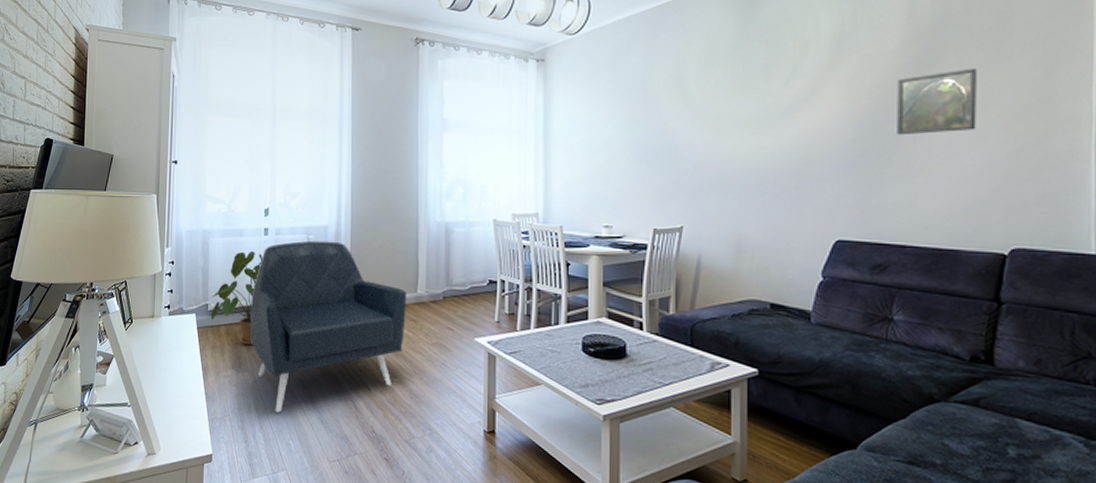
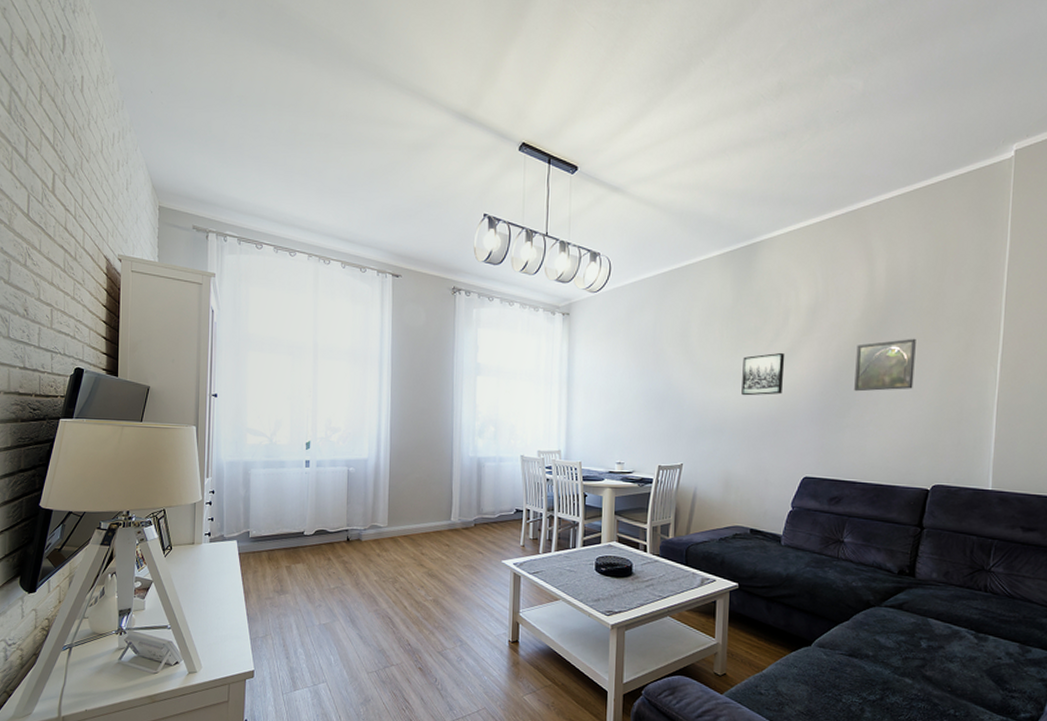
house plant: present [210,250,262,346] -> none [252,481,304,570]
armchair: present [250,240,407,413] -> none [292,472,441,631]
wall art: none [752,93,805,145] -> present [741,353,785,396]

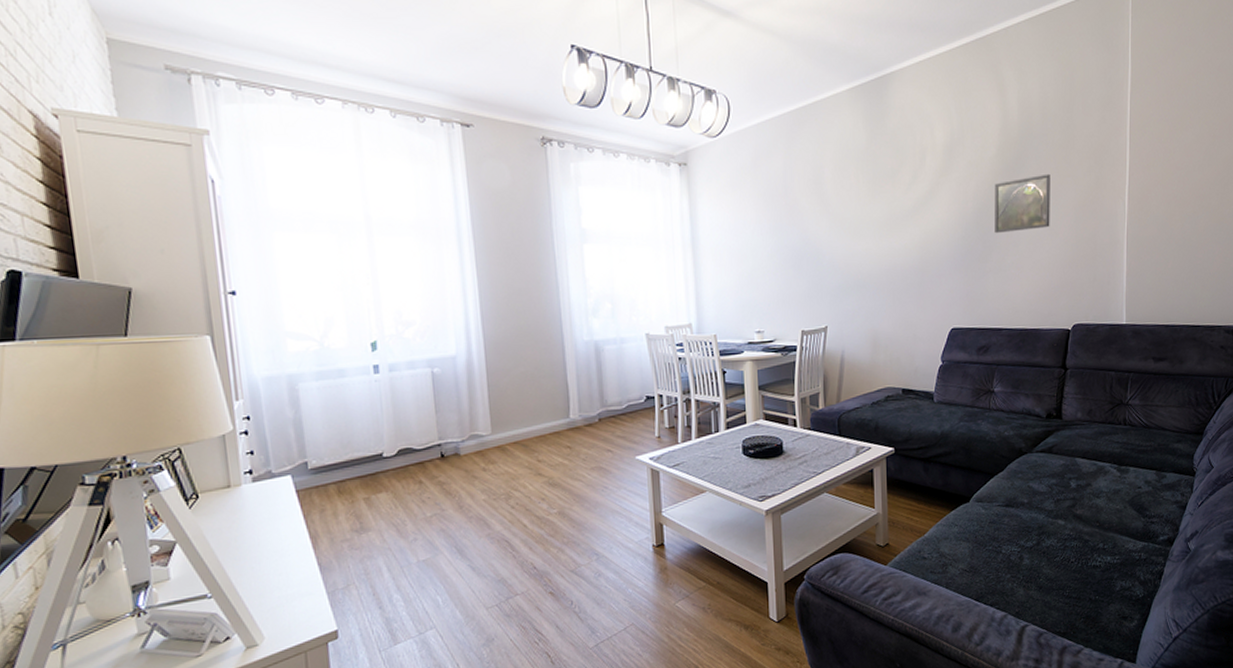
wall art: present [741,353,785,396] -> none [882,197,925,246]

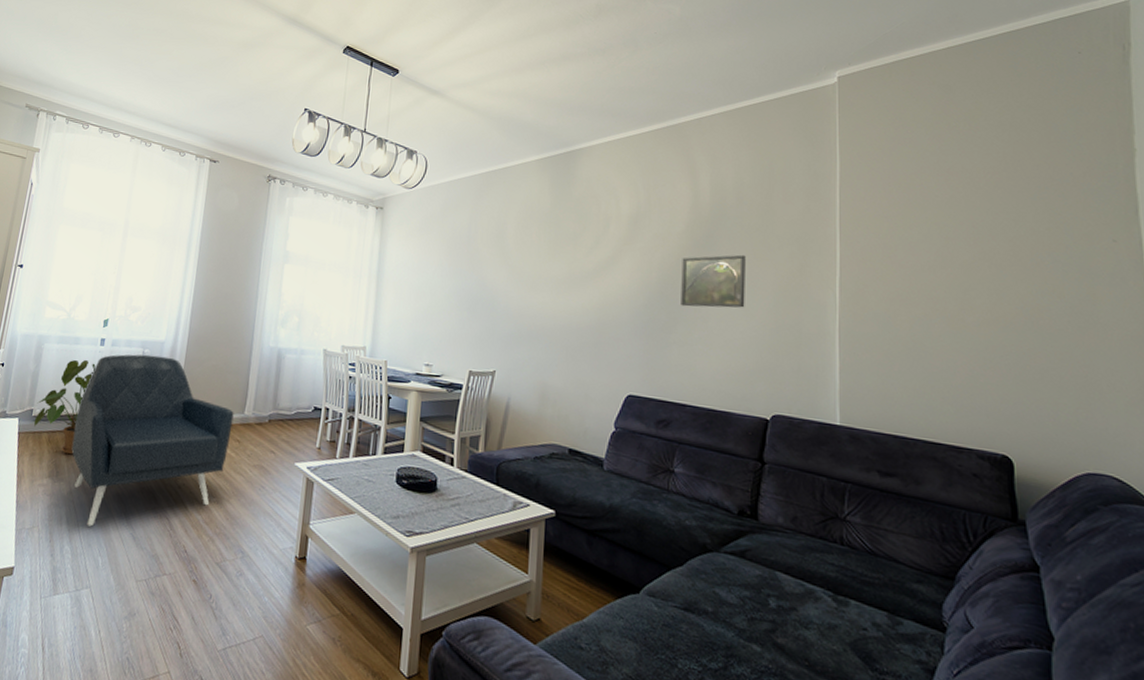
house plant: none [310,392,375,502] -> present [33,359,96,455]
armchair: none [366,372,560,570] -> present [71,354,234,527]

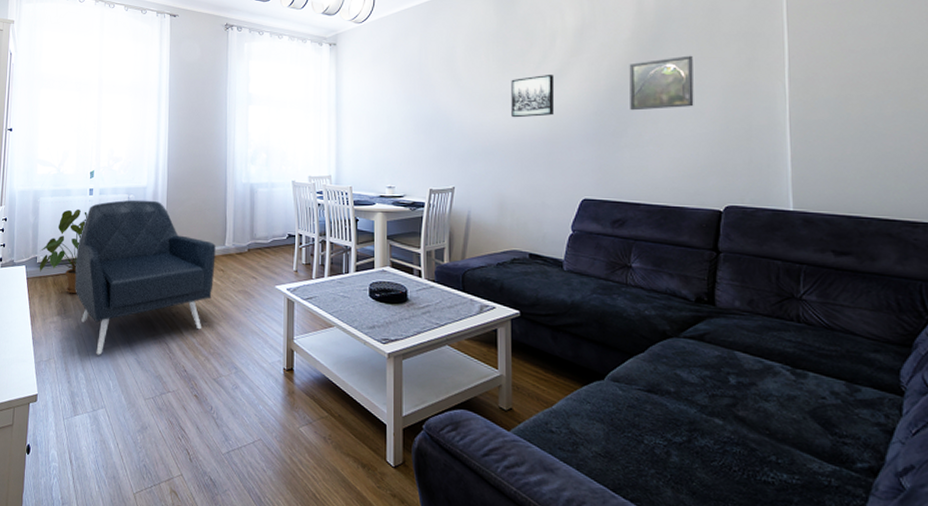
wall art: none [559,260,606,304] -> present [511,75,555,118]

